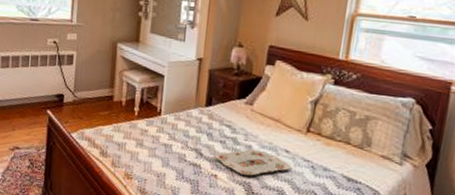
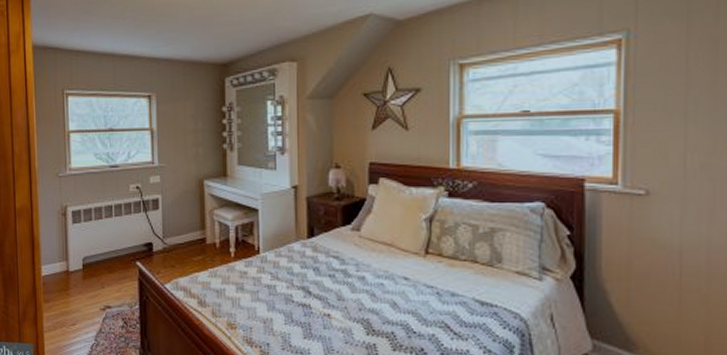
serving tray: present [214,148,291,176] -> none [324,280,413,311]

